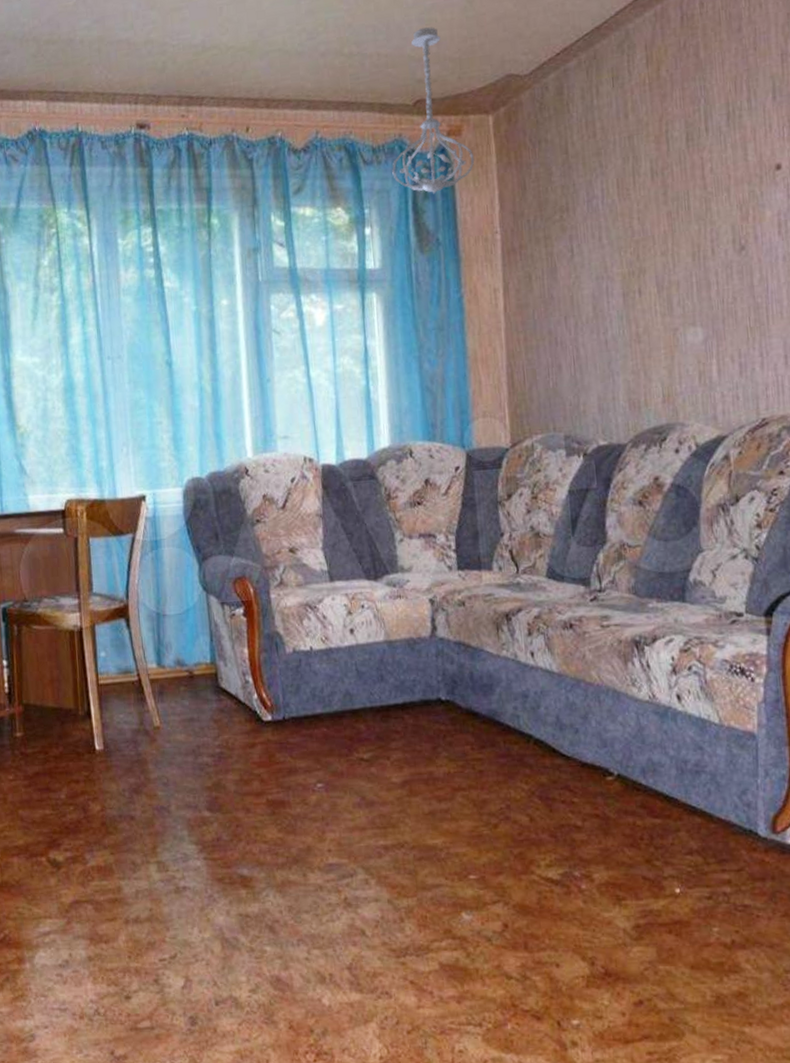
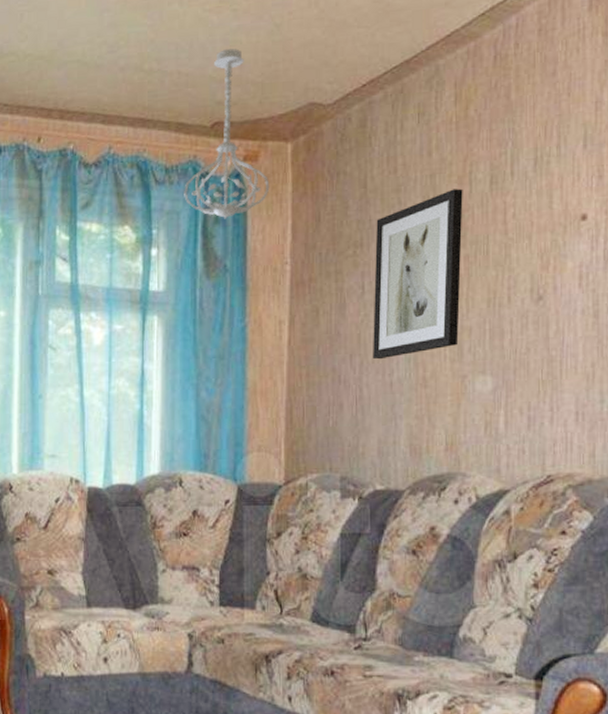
wall art: none [580,147,668,319] -> present [373,188,463,360]

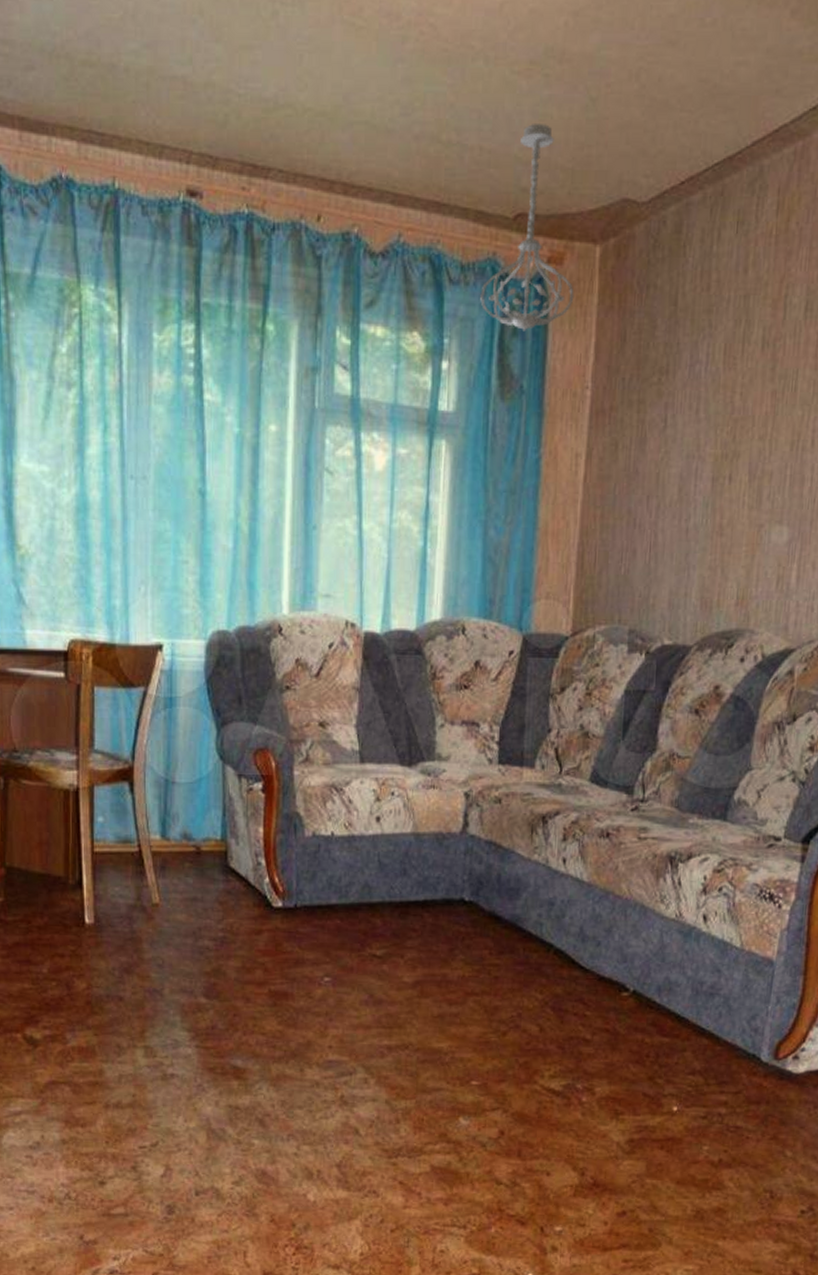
wall art: present [373,188,463,360] -> none [670,314,777,503]

